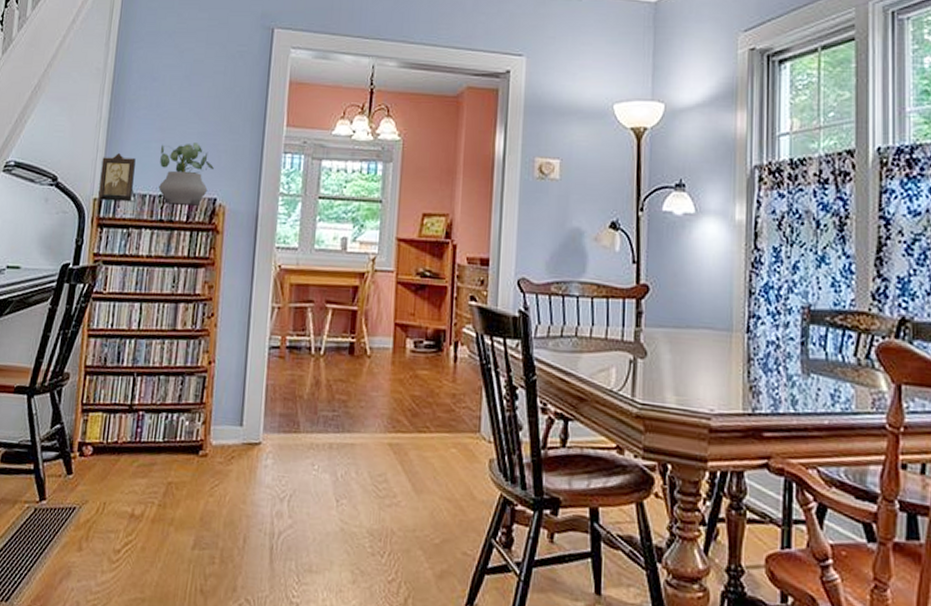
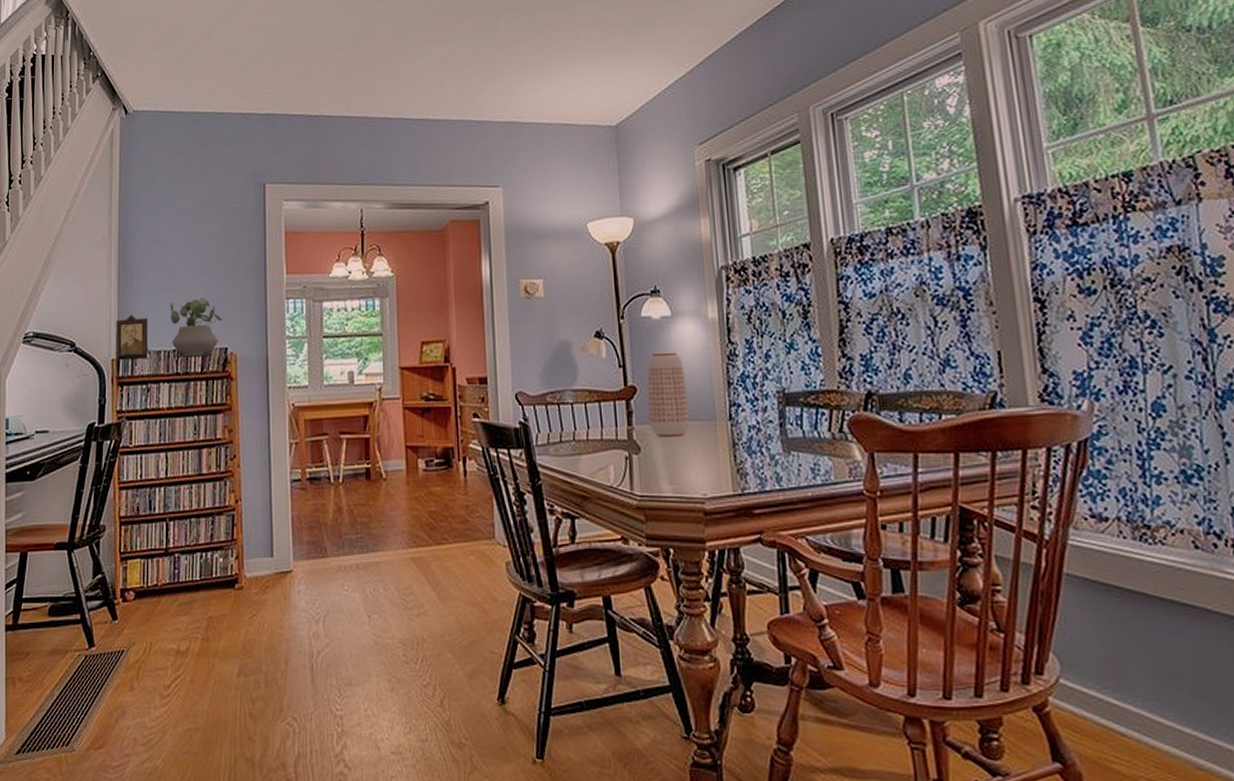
vase: none [659,251,704,345] -> present [647,352,691,437]

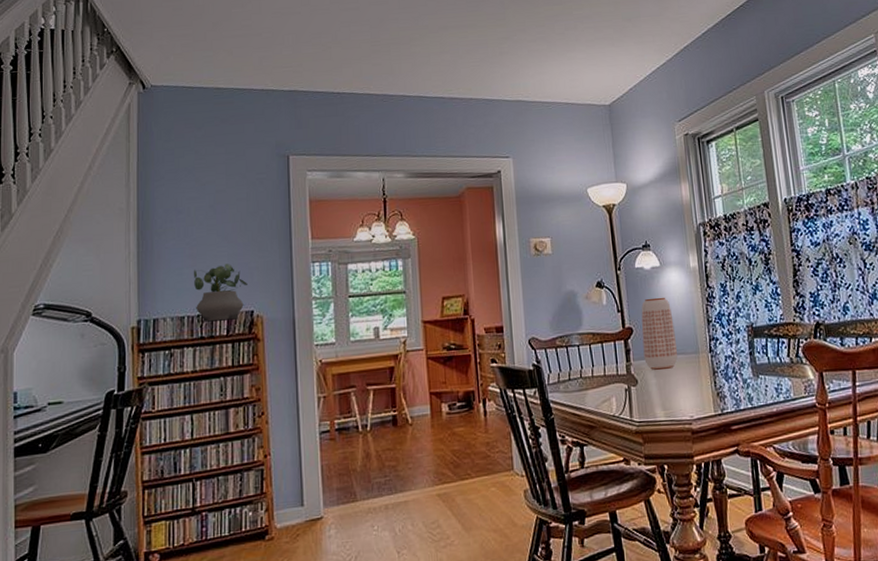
photo frame: present [116,315,152,361] -> none [136,283,175,328]

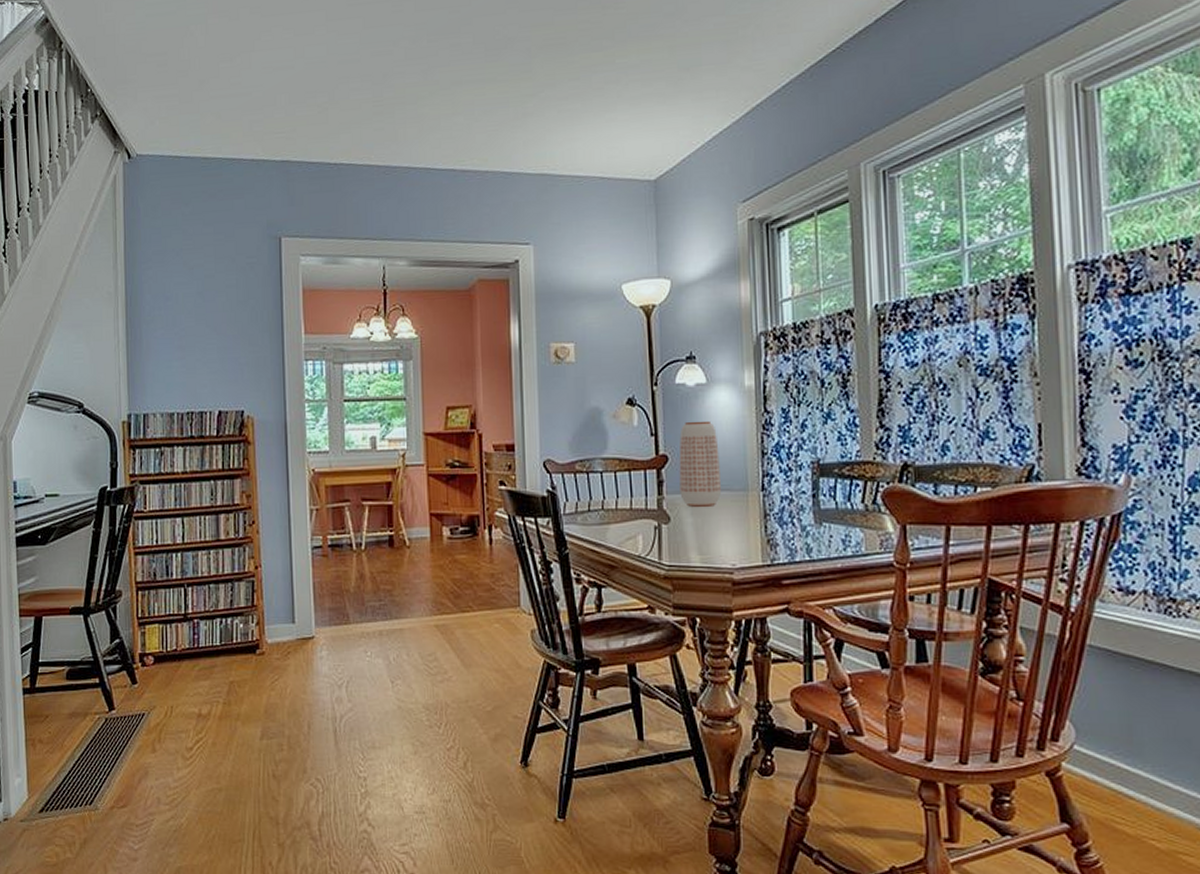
potted plant: present [194,264,247,322] -> none [183,358,237,420]

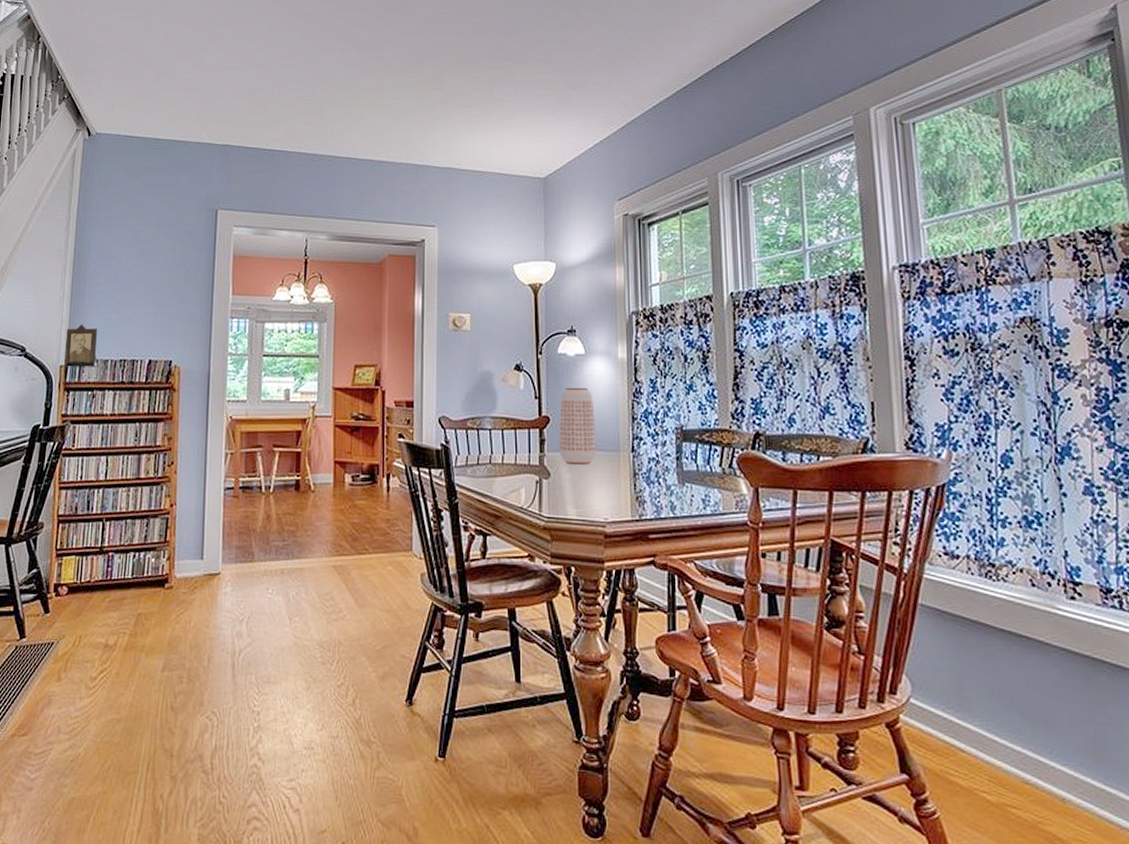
photo frame: none [126,375,165,423] -> present [64,325,99,367]

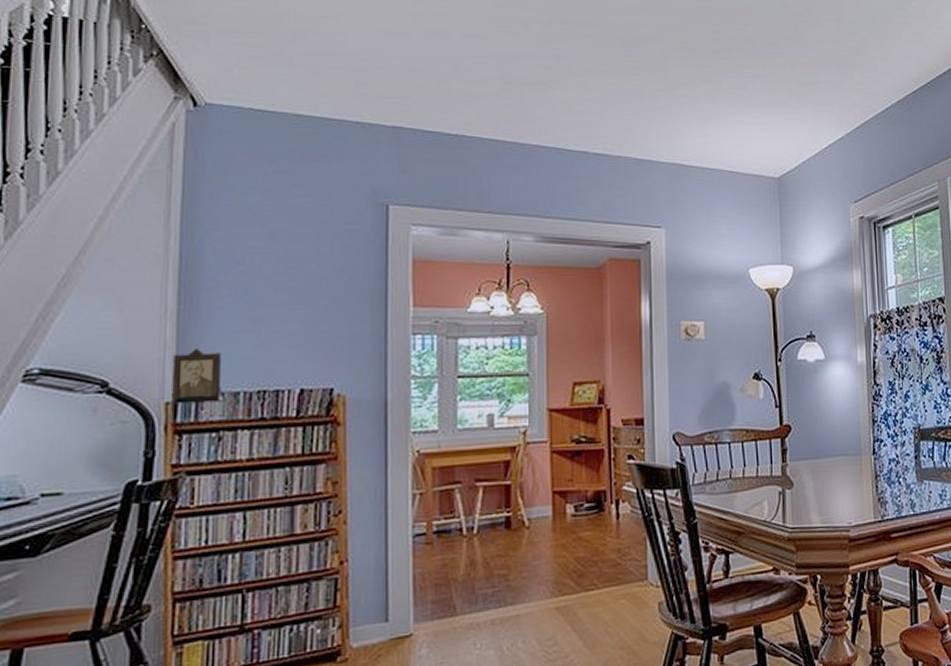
vase: present [559,387,597,465] -> none [801,393,839,472]

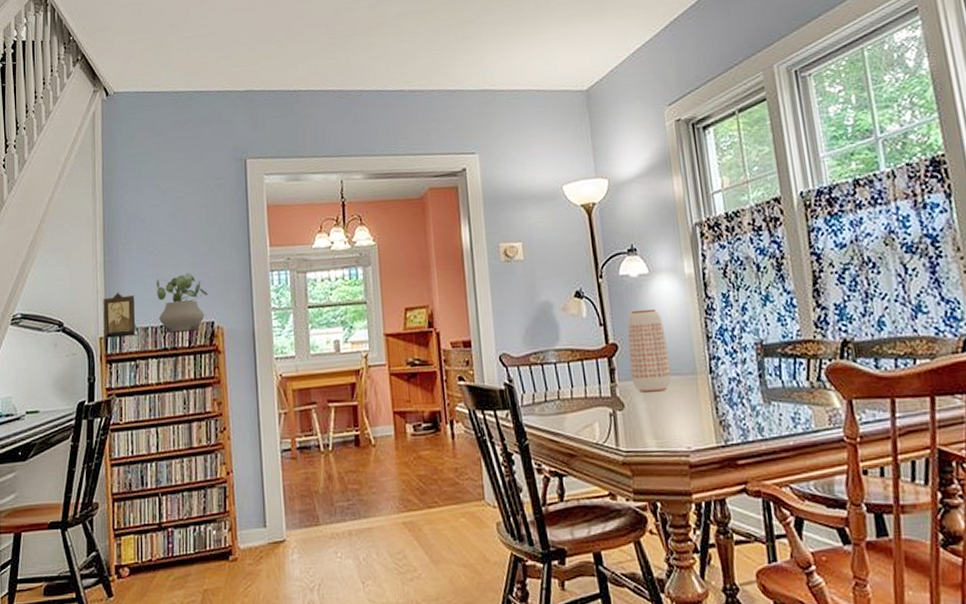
potted plant: none [255,330,327,400] -> present [157,273,208,333]
vase: none [801,393,839,472] -> present [627,308,672,393]

